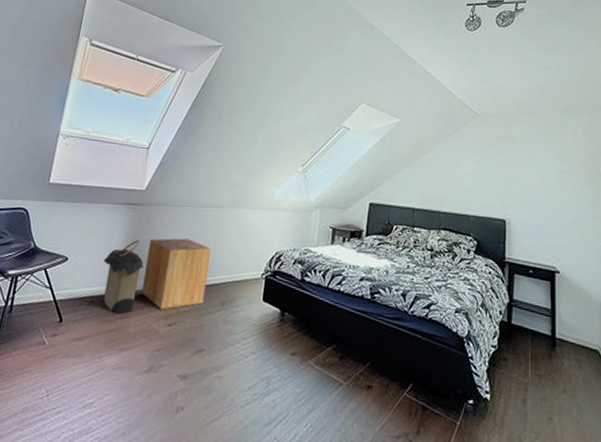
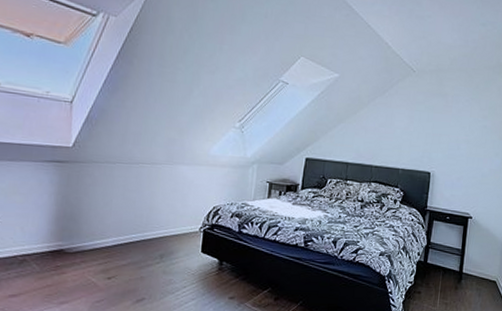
laundry hamper: present [103,239,144,314] -> none [32,197,77,270]
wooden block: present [141,238,211,310] -> none [76,195,147,265]

